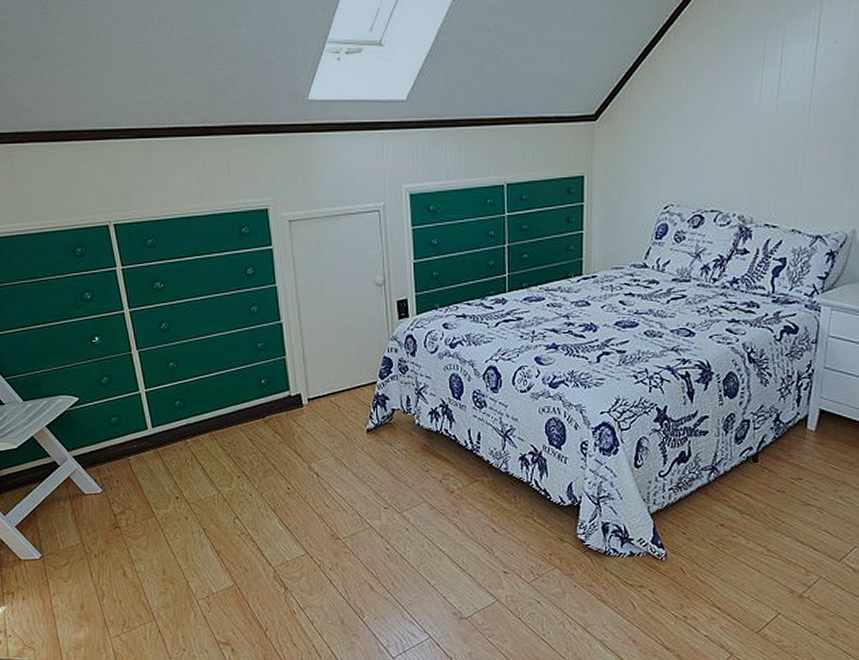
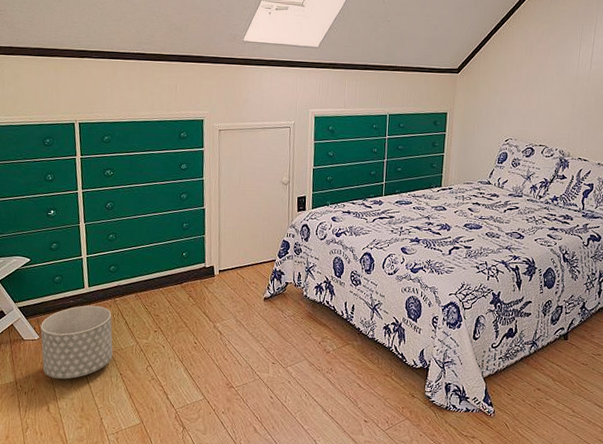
planter: none [102,449,192,538] -> present [40,305,113,379]

